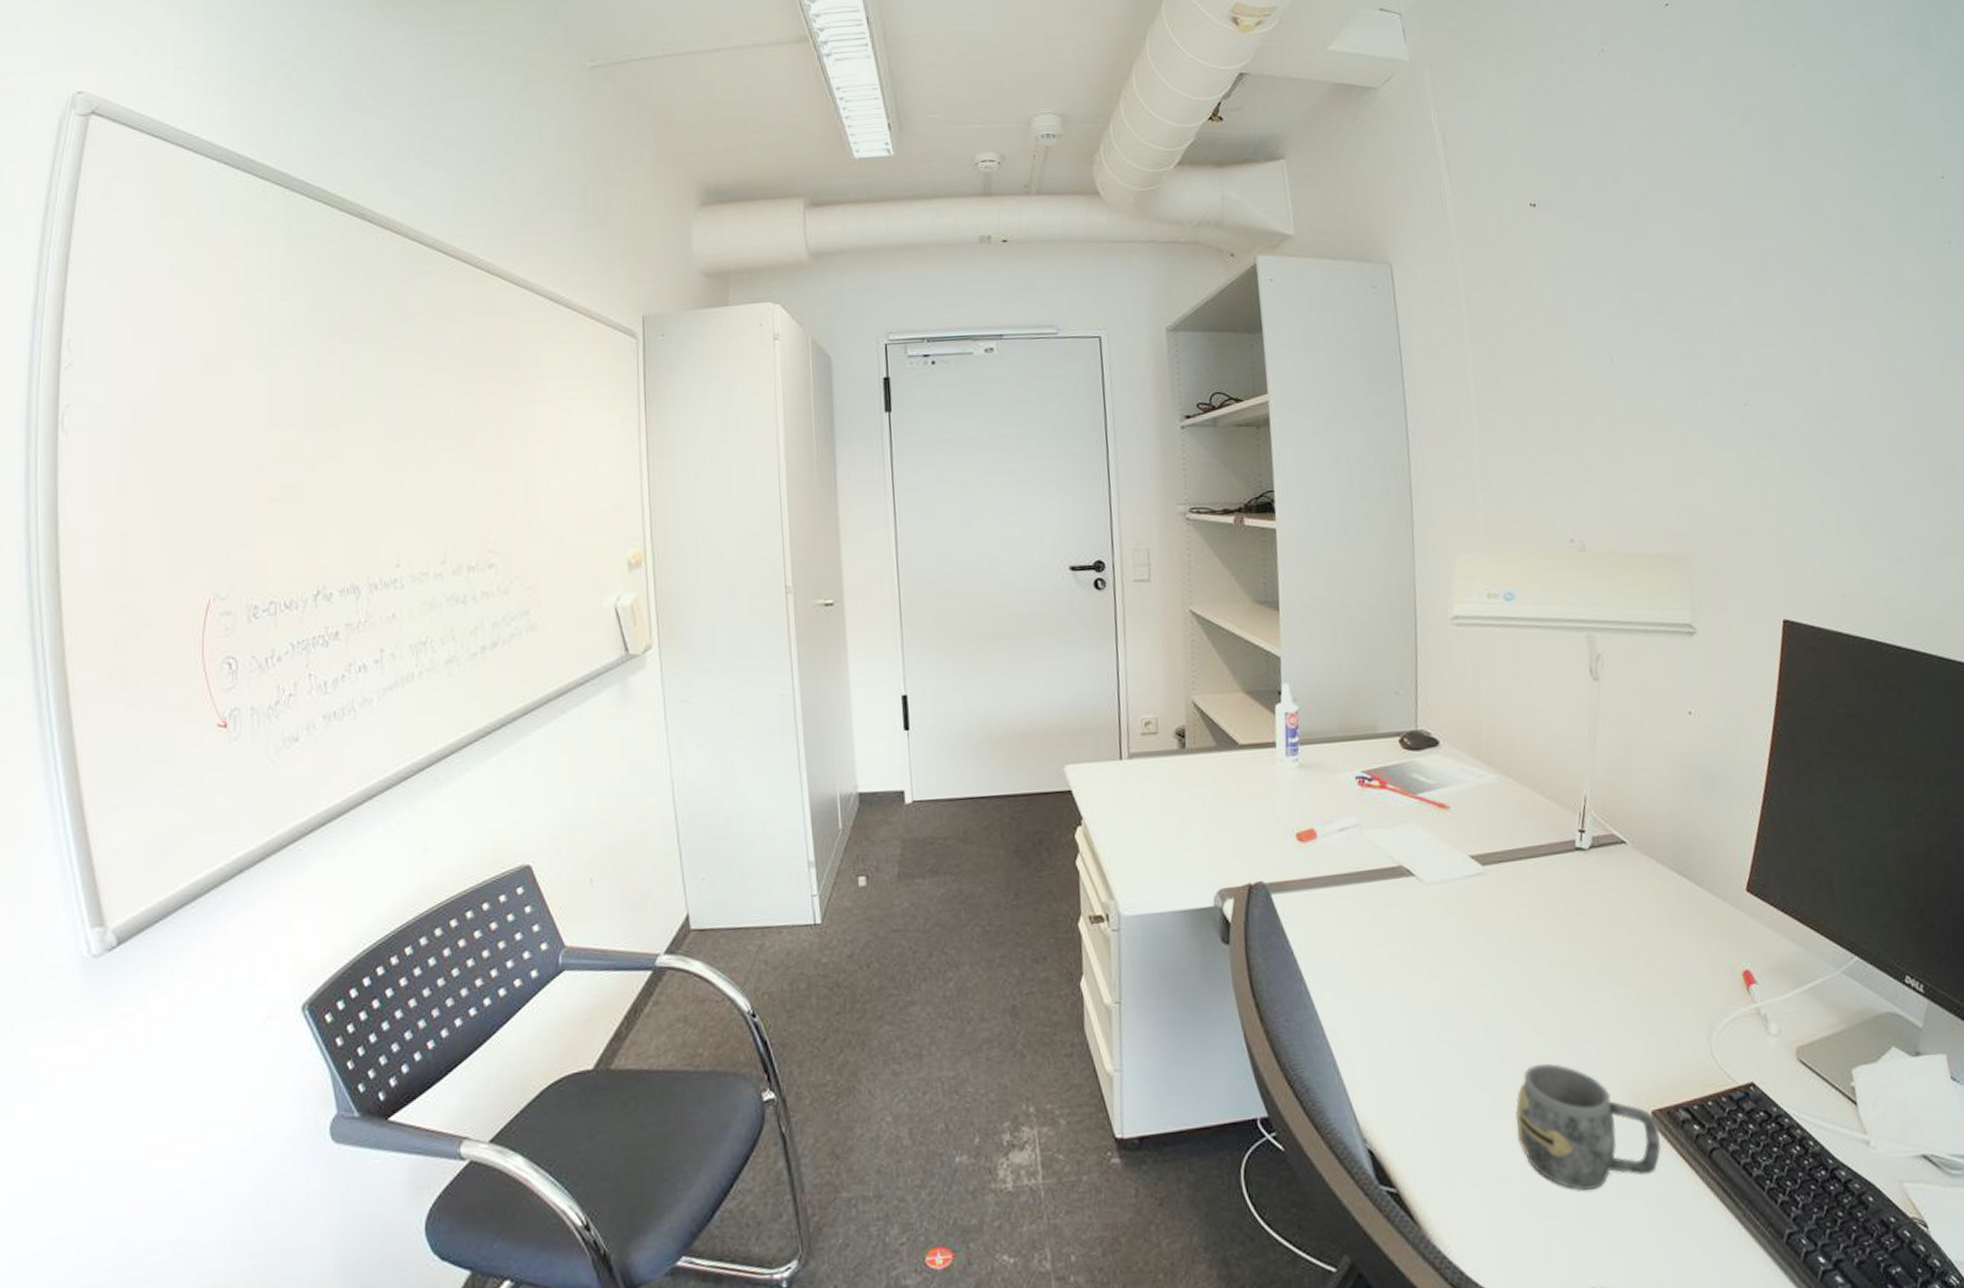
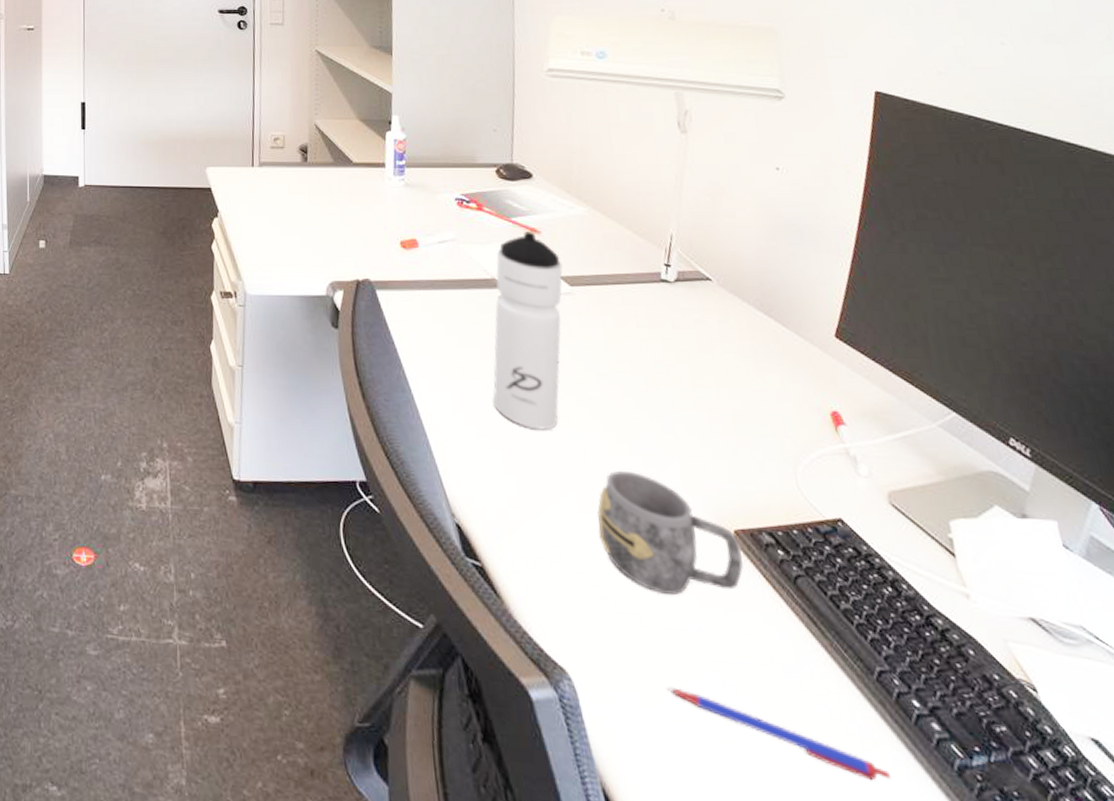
water bottle: none [1402,807,1474,1032] -> present [493,232,563,430]

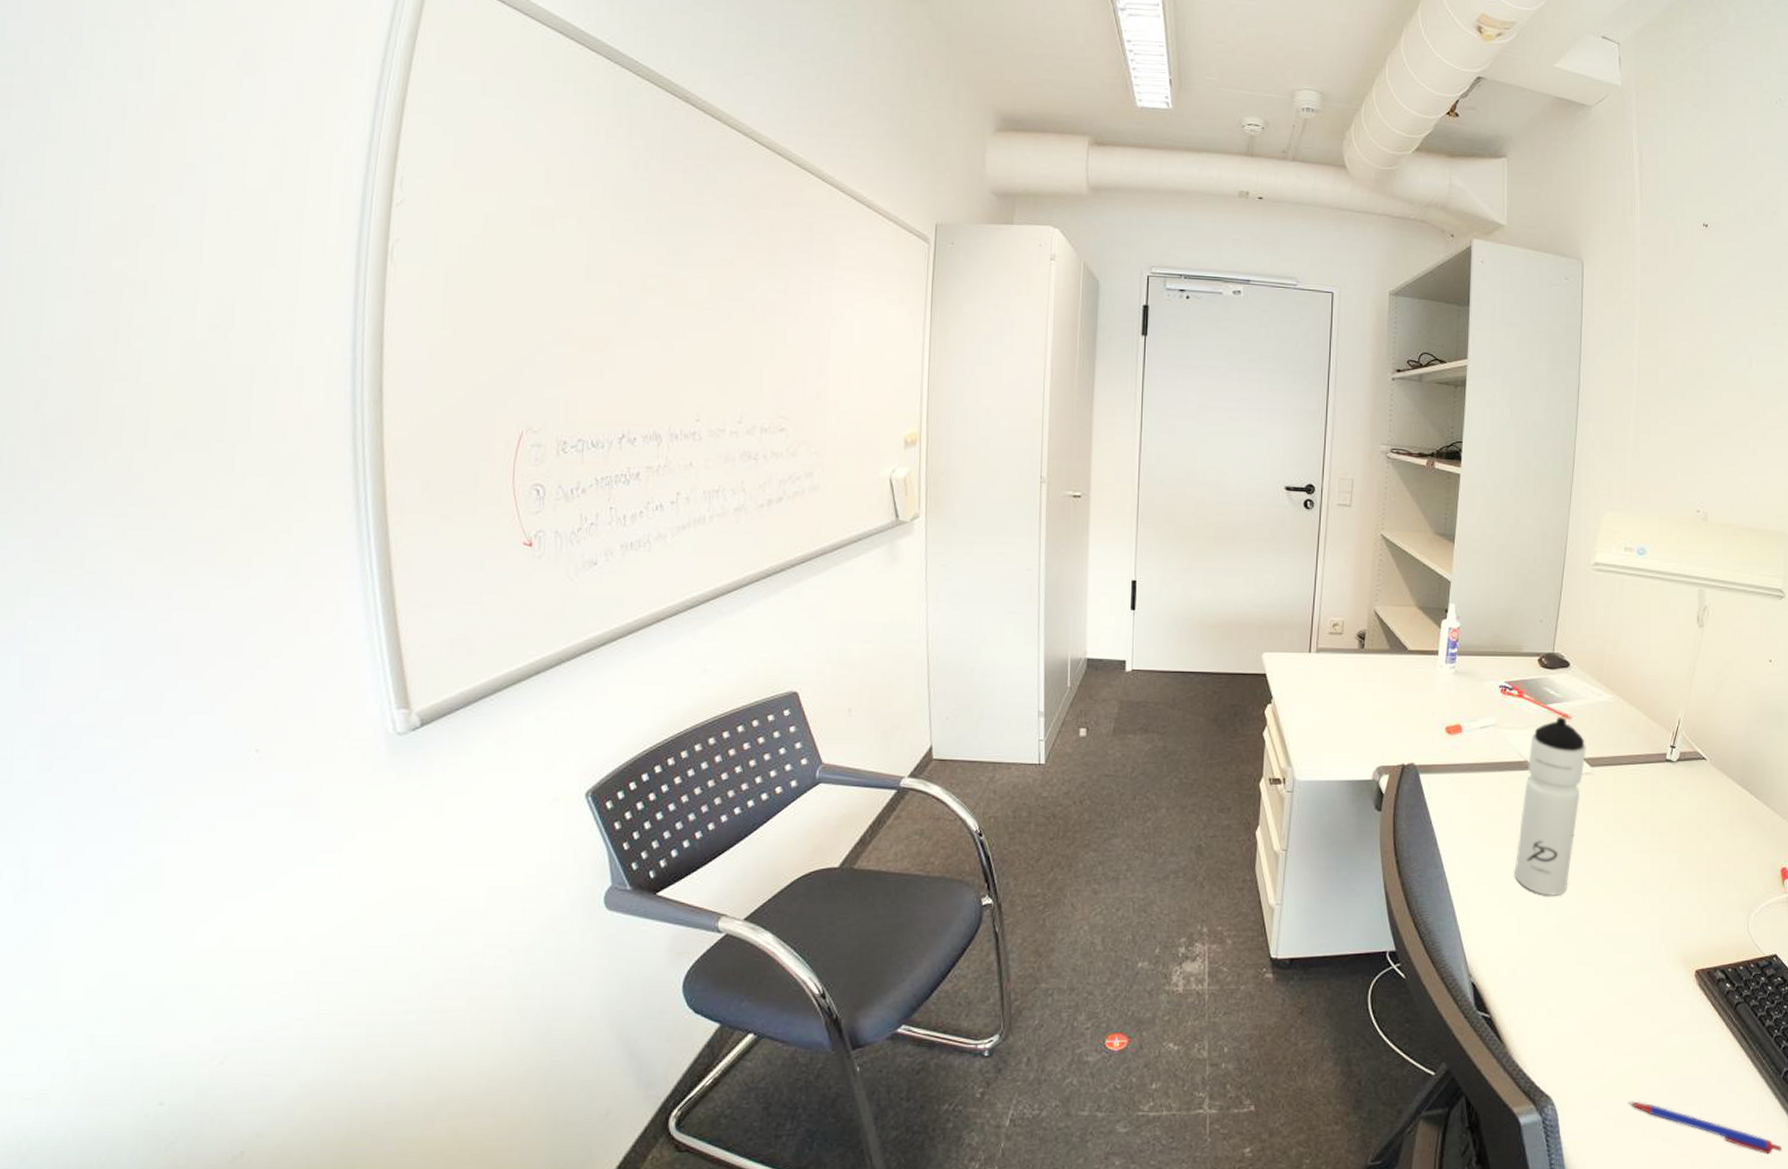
mug: present [597,470,744,595] -> none [1590,927,1700,1027]

